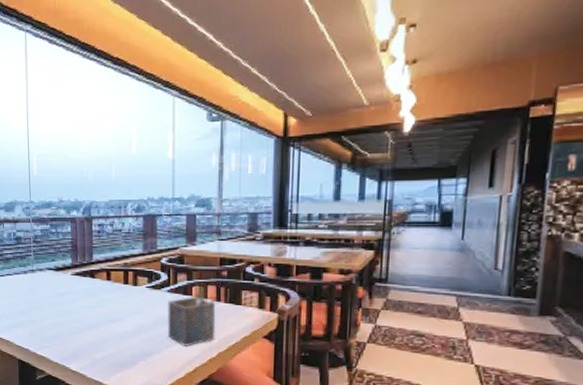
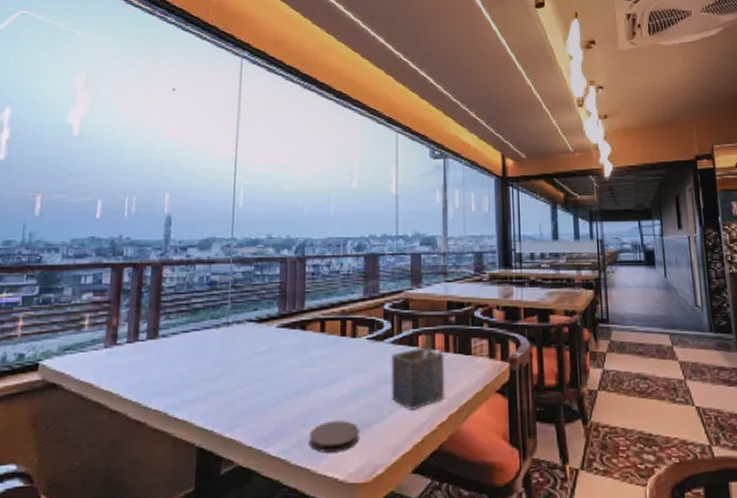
coaster: none [101,349,141,373] -> present [309,420,359,453]

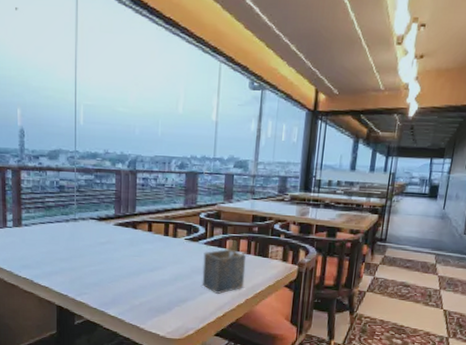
coaster: present [309,420,359,453] -> none [139,295,176,318]

